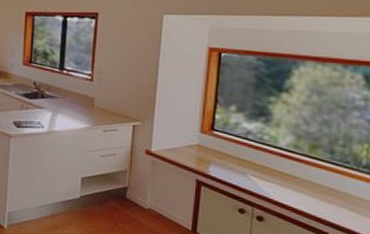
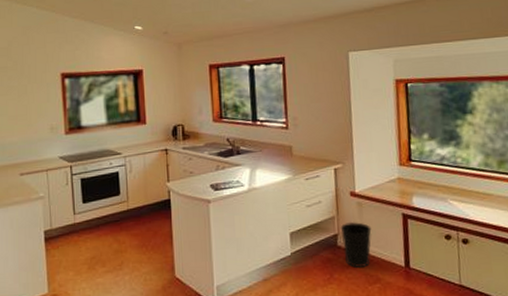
wastebasket: none [131,177,163,223] -> present [340,221,372,268]

